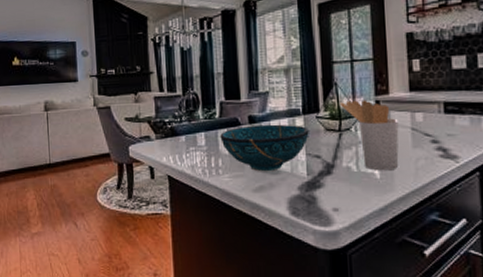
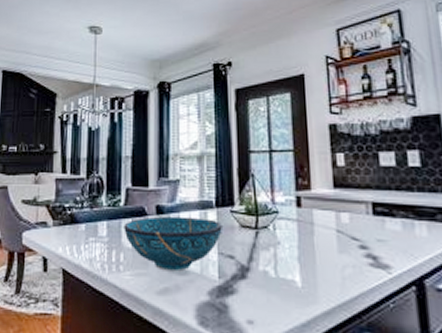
utensil holder: present [340,100,399,171] -> none [257,194,323,279]

